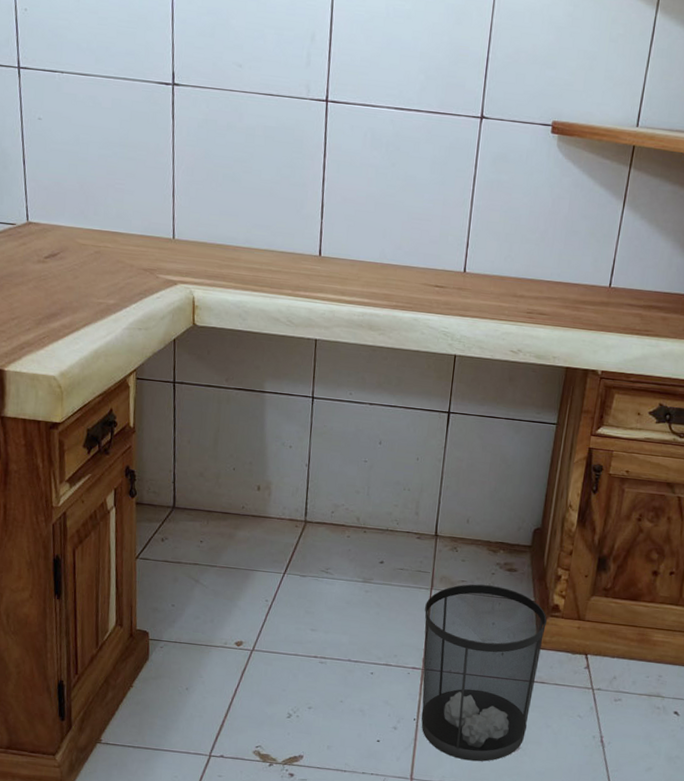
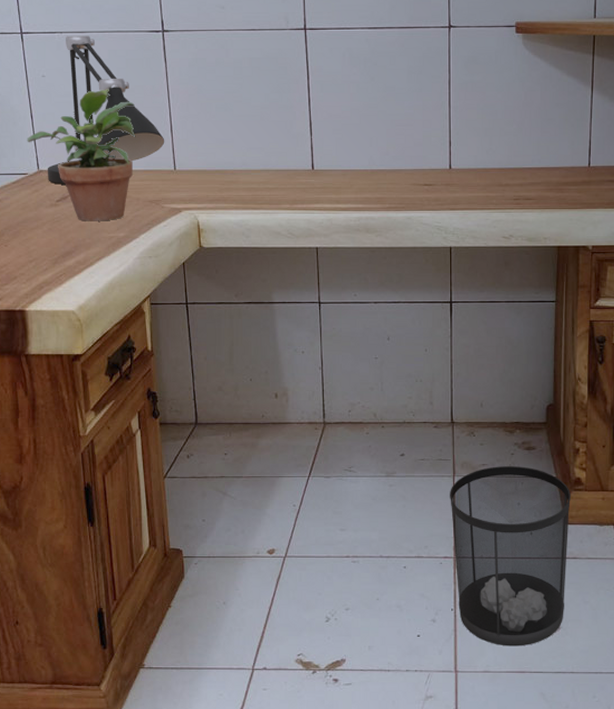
potted plant: none [17,140,136,285] -> present [27,89,136,221]
desk lamp: none [36,76,166,241] -> present [47,35,165,185]

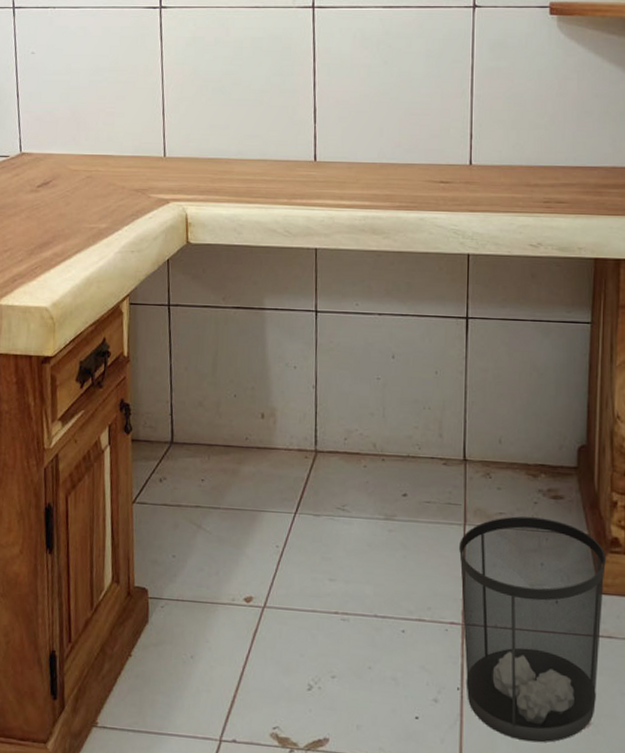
potted plant: present [27,89,136,221] -> none [11,68,126,211]
desk lamp: present [47,35,165,185] -> none [29,11,156,169]

